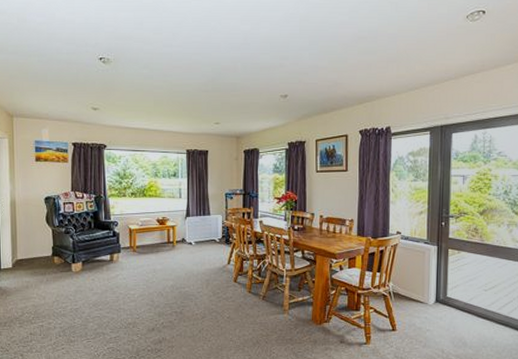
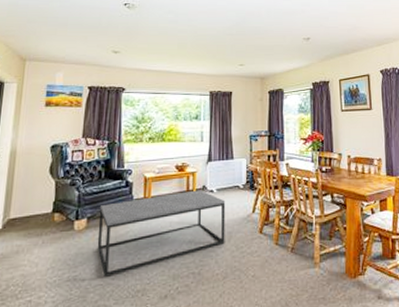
coffee table: none [92,242,203,311] -> present [97,190,226,277]

